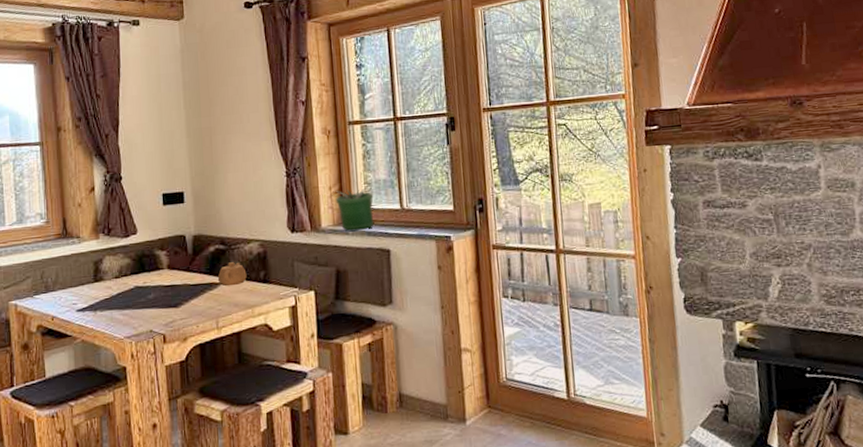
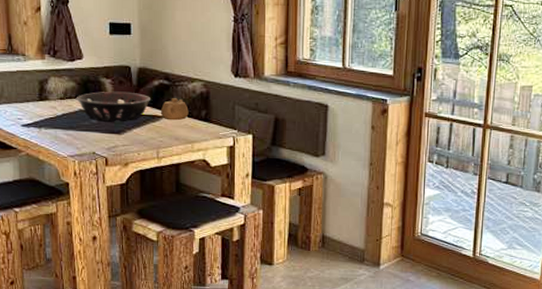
decorative bowl: none [131,261,208,297] -> present [75,91,152,122]
planter: present [335,188,376,232] -> none [280,41,320,84]

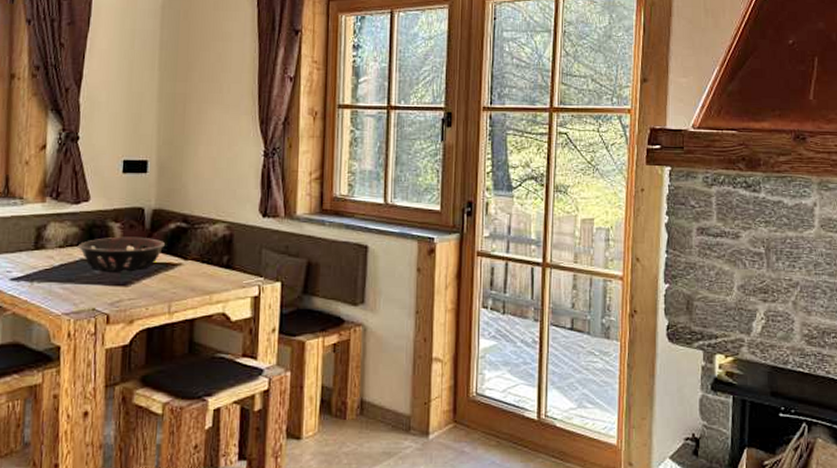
teapot: present [161,98,189,121] -> none [176,243,209,269]

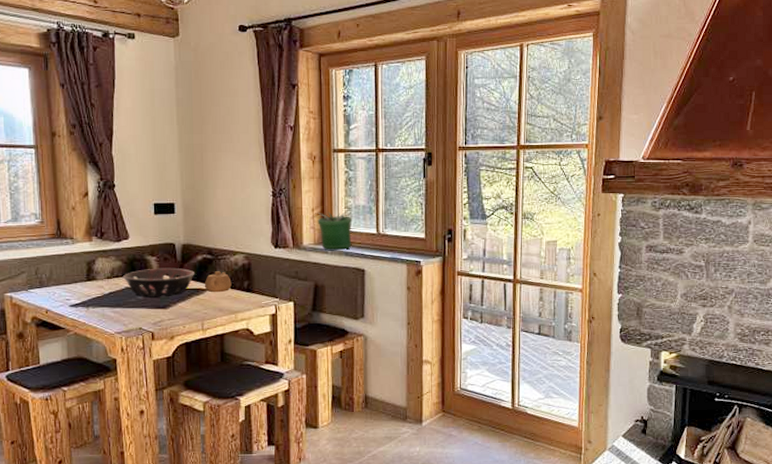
teapot: none [176,243,209,269] -> present [205,271,232,293]
planter: none [315,176,359,223] -> present [317,212,355,251]

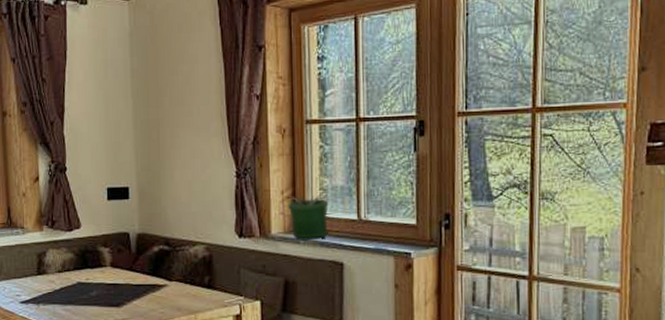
decorative bowl: present [122,267,196,298] -> none [74,260,151,294]
teapot: present [205,271,232,293] -> none [162,264,191,289]

